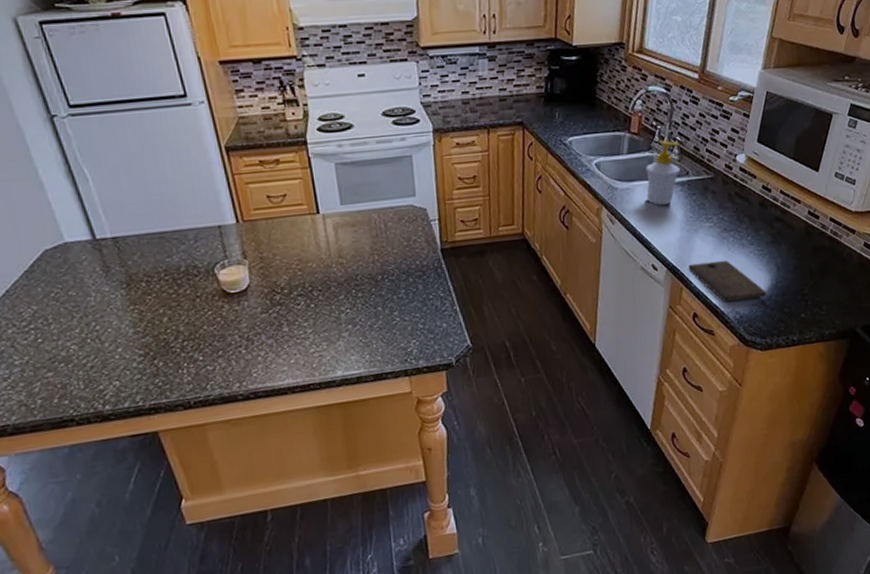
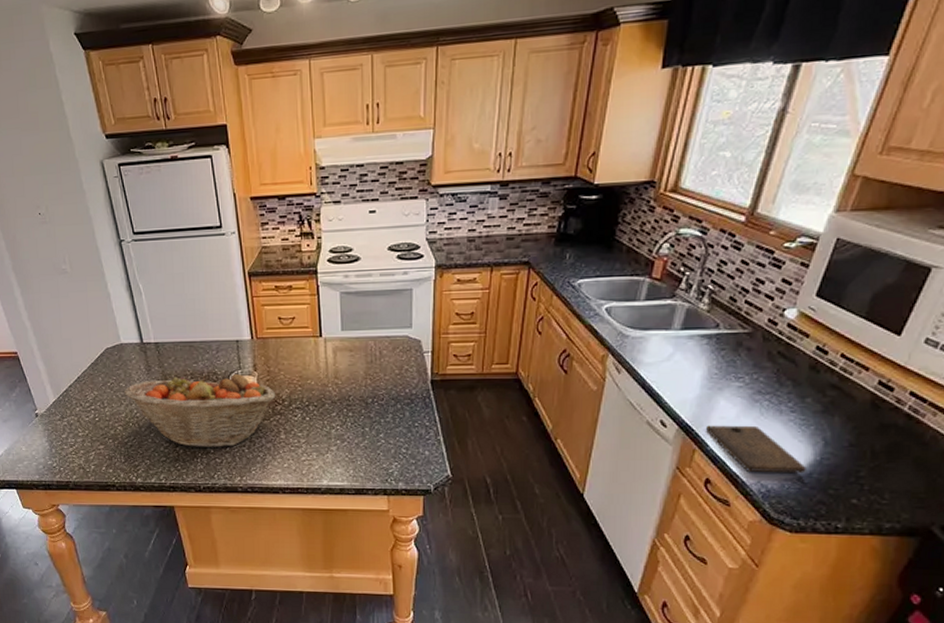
fruit basket: none [75,264,273,358] -> present [124,372,276,448]
soap bottle: present [646,140,681,205] -> none [663,287,714,357]

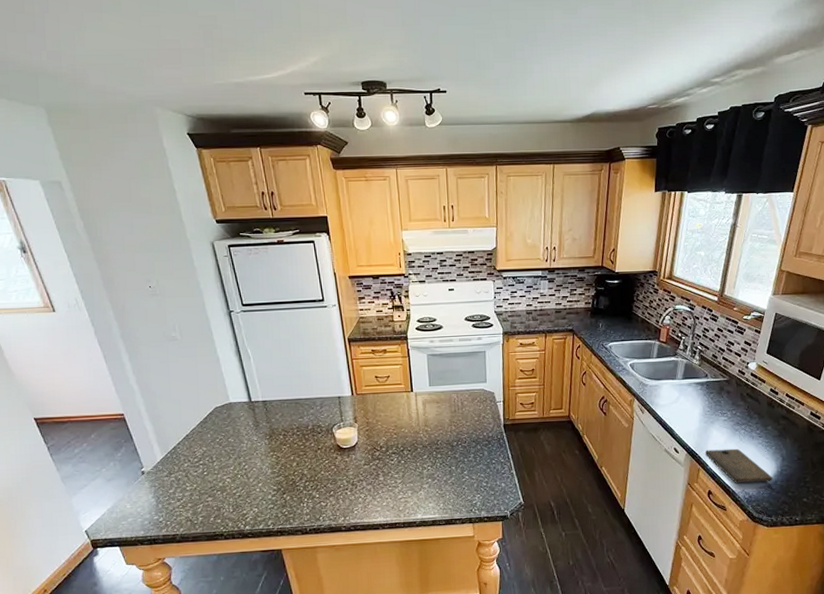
fruit basket: present [124,372,276,448] -> none [233,425,375,494]

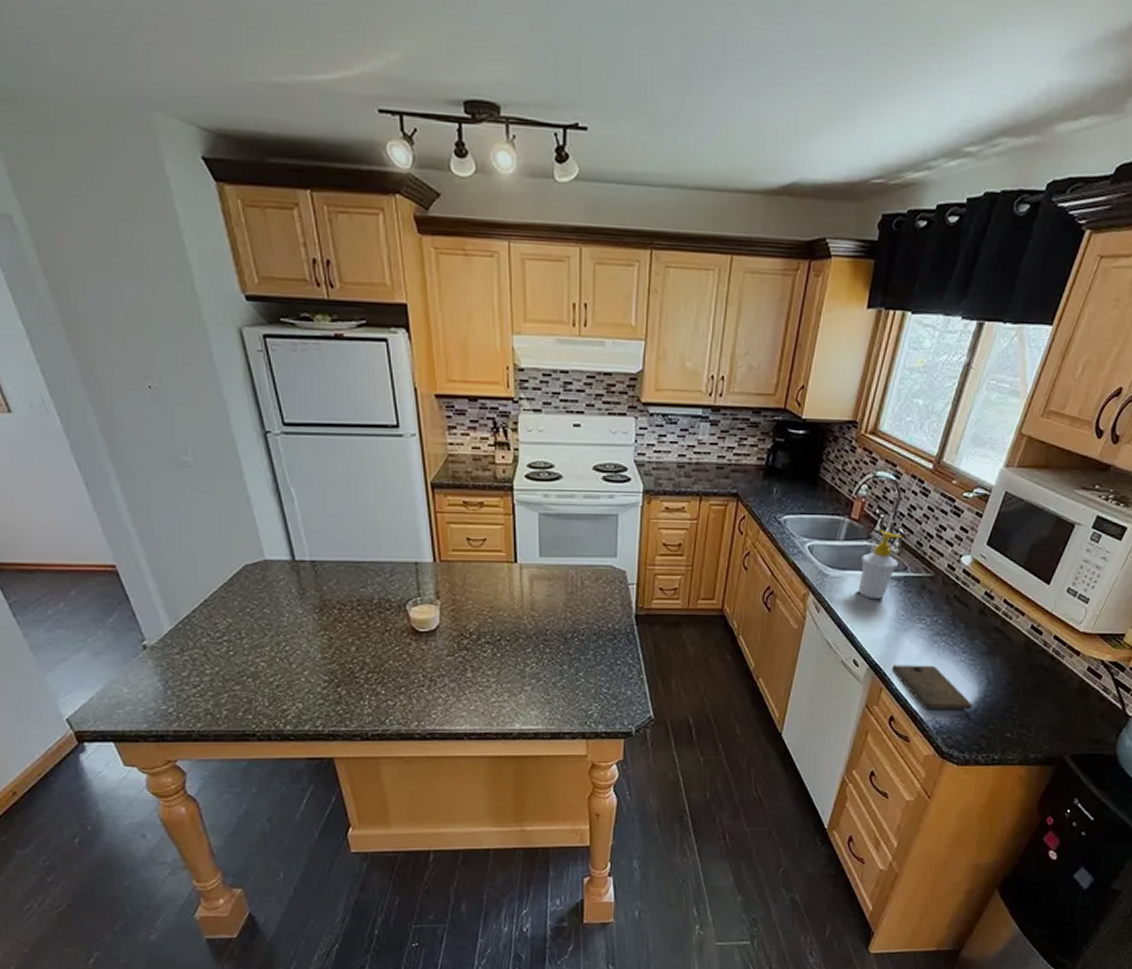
soap bottle: none [671,348,702,400] -> present [858,530,904,598]

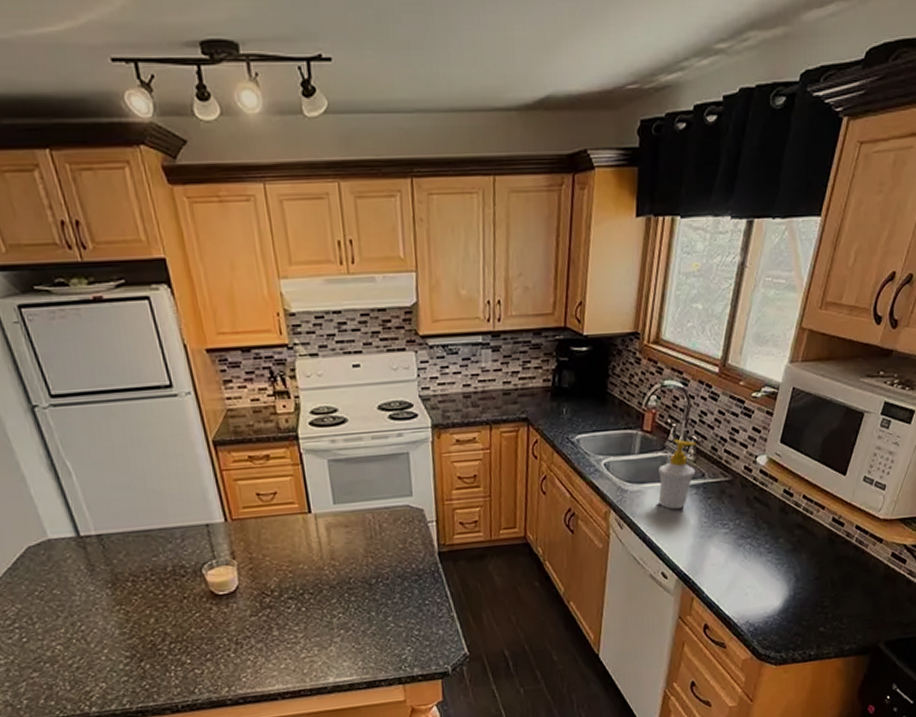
cutting board: present [892,665,973,710] -> none [701,568,784,613]

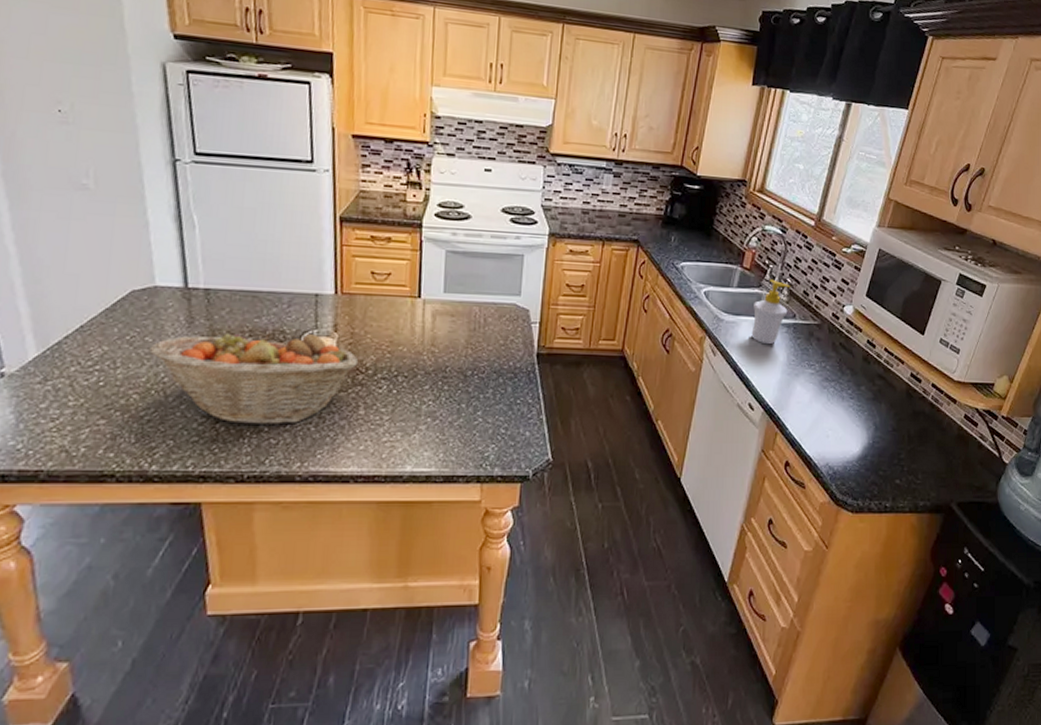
fruit basket: none [60,565,263,661] -> present [149,330,359,426]

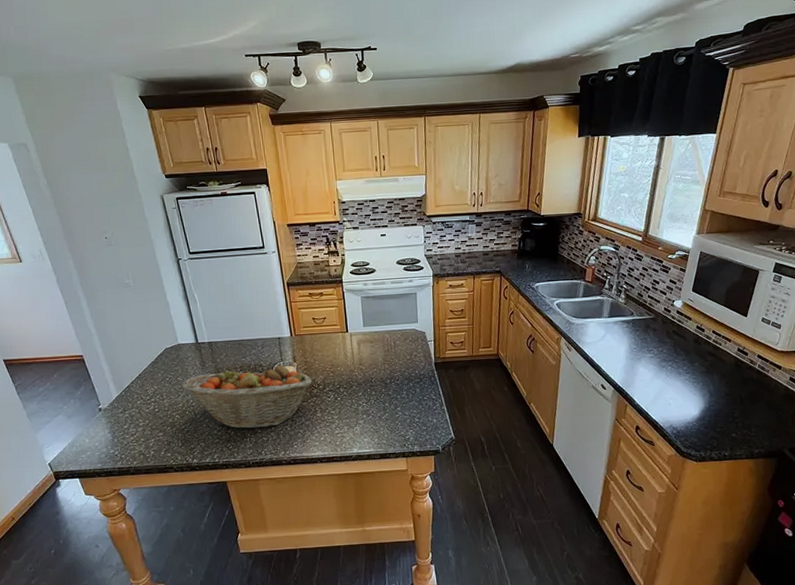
soap bottle: present [751,279,791,344] -> none [597,287,627,338]

